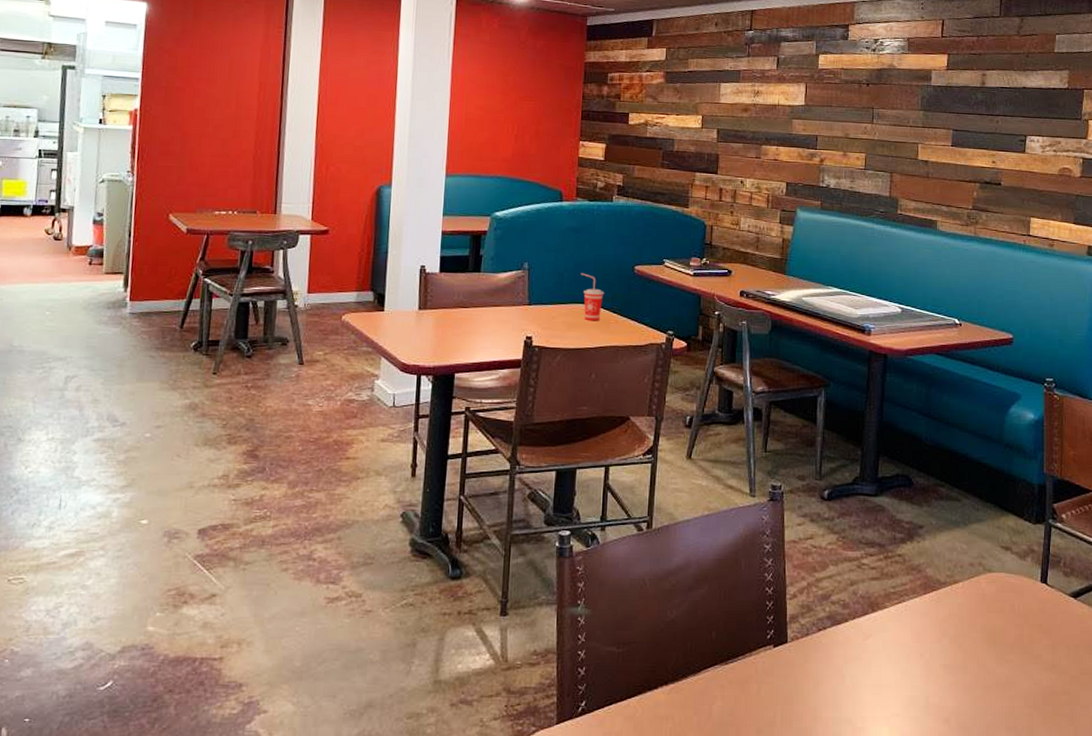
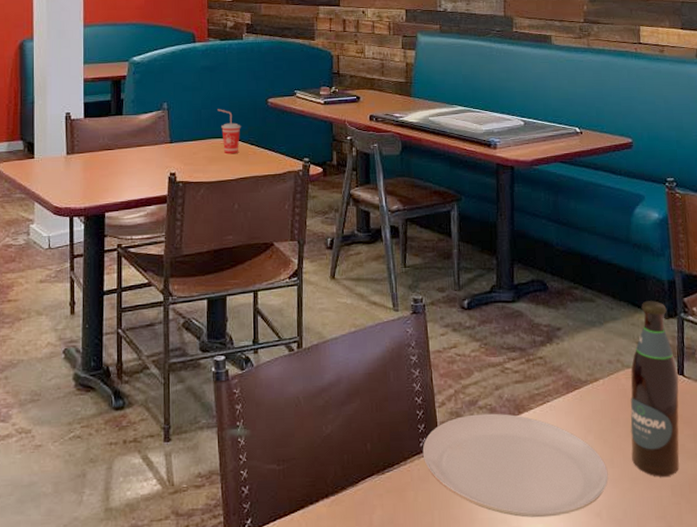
plate: none [769,609,960,720] -> present [422,413,609,518]
bottle: none [986,504,1041,686] -> present [630,301,680,477]

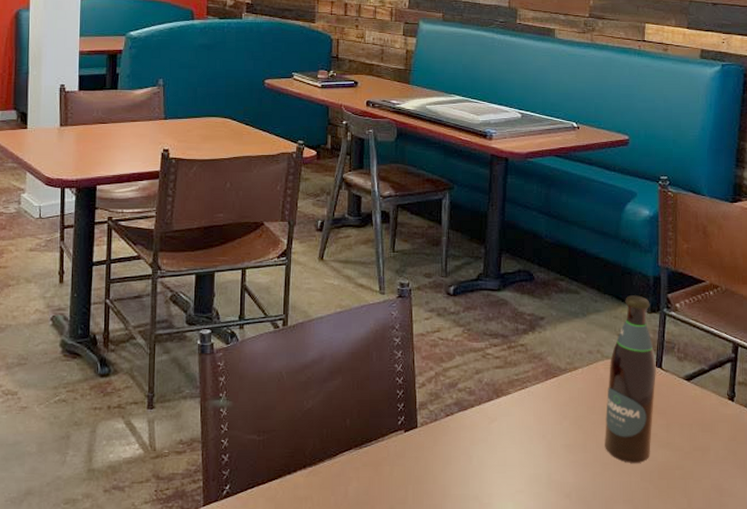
beverage cup: present [218,109,241,154] -> none [214,88,237,134]
plate: present [422,413,609,518] -> none [400,396,580,496]

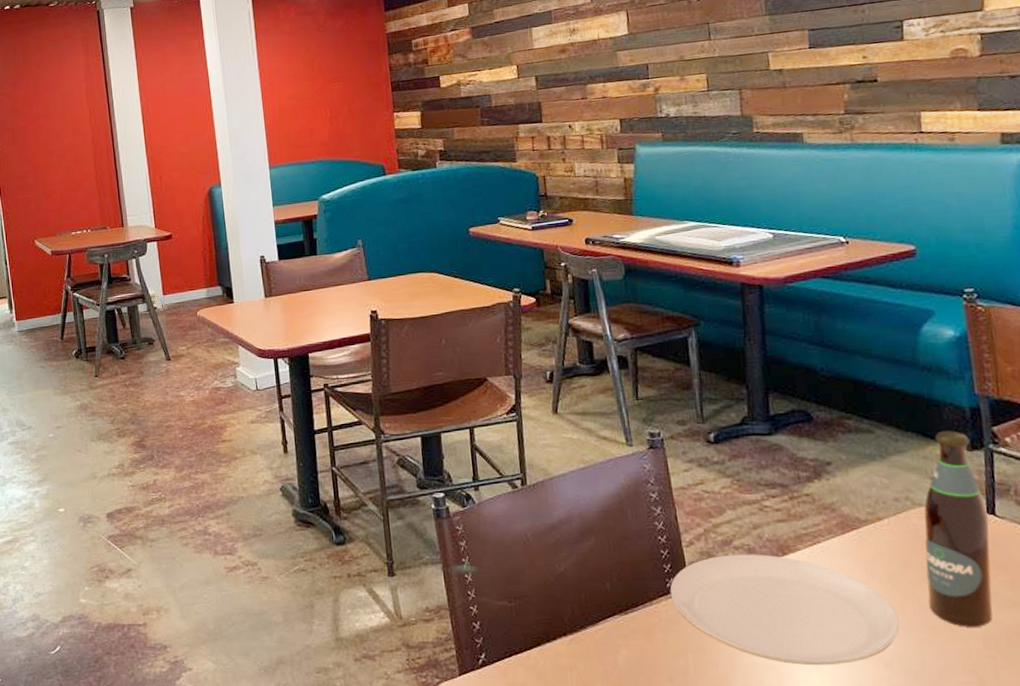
plate: none [400,396,580,496] -> present [669,554,900,666]

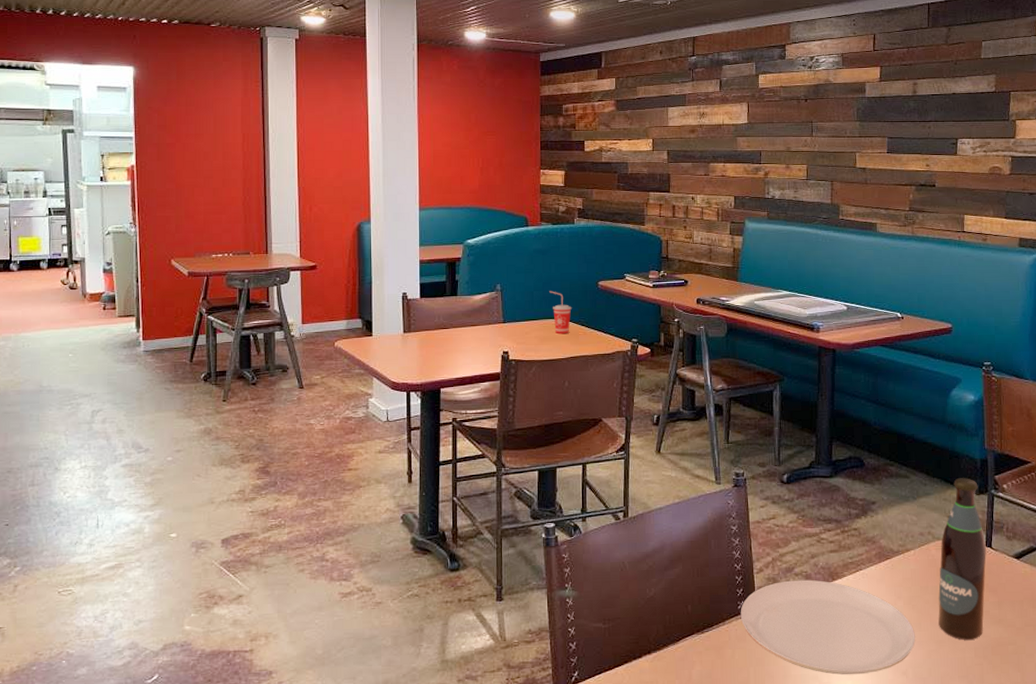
beverage cup: none [415,242,442,289] -> present [549,291,572,335]

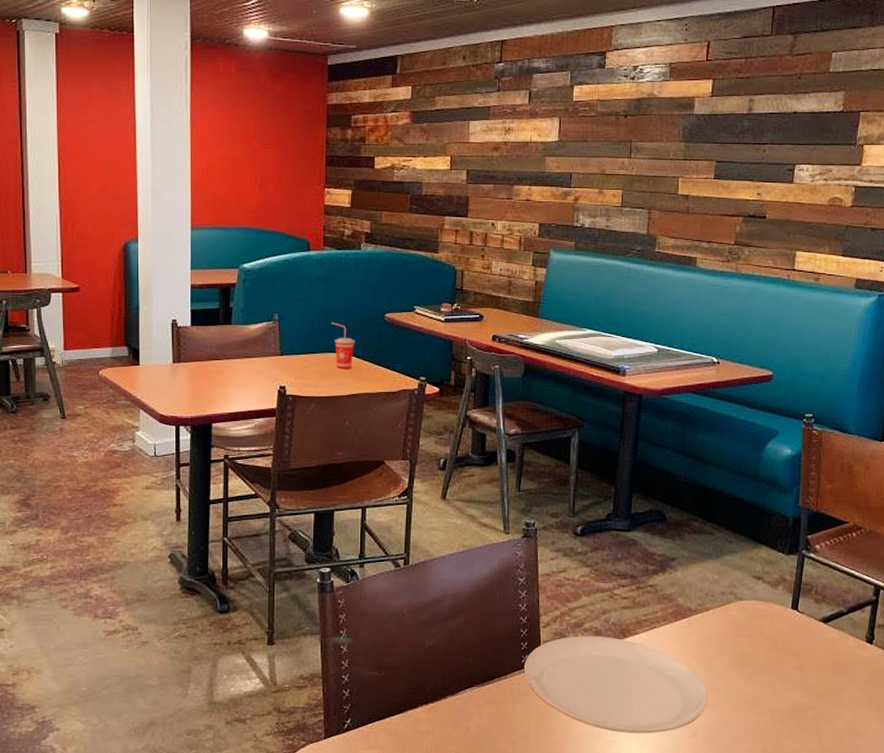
bottle: present [938,478,986,640] -> none [734,536,792,704]

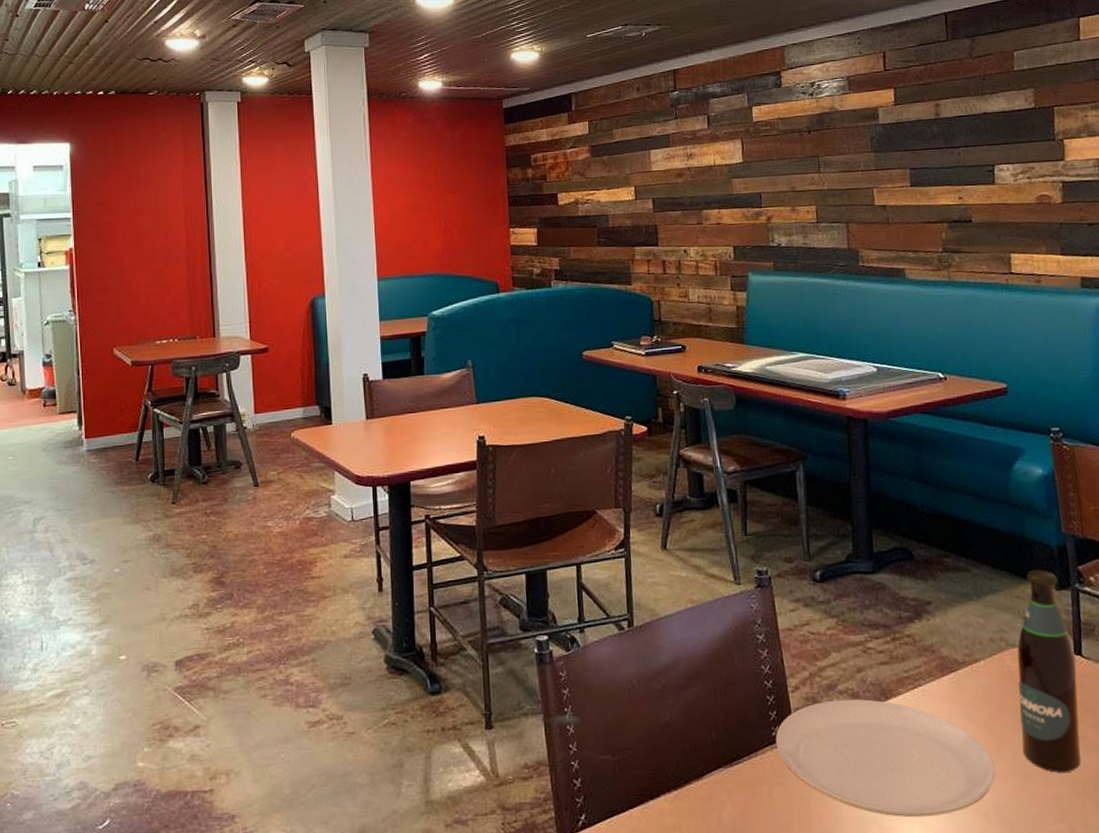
beverage cup: present [331,322,355,370] -> none [527,364,554,414]
bottle: none [734,536,792,704] -> present [1017,569,1081,773]

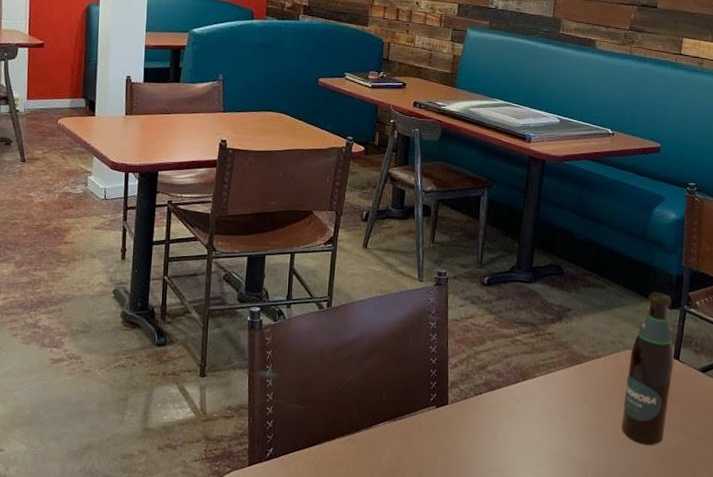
plate: present [775,699,996,818] -> none [432,377,598,470]

